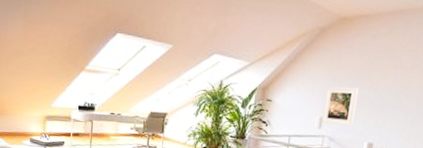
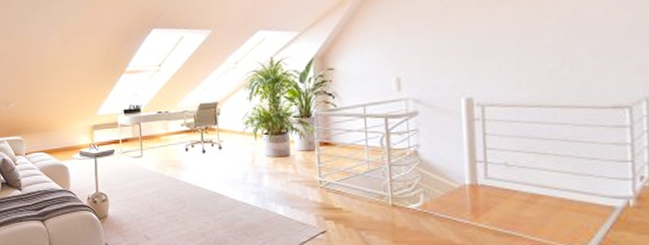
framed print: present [322,87,359,126] -> none [397,37,441,84]

